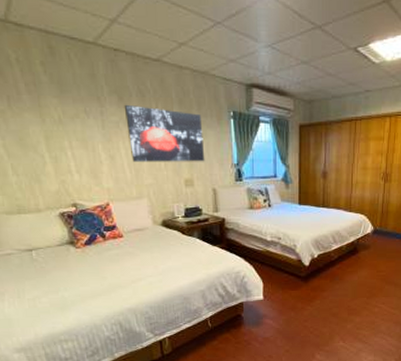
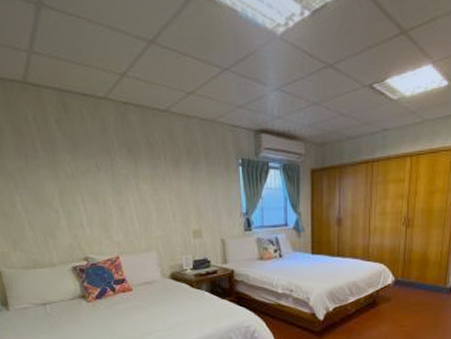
wall art: present [124,104,205,162] -> none [133,156,214,214]

